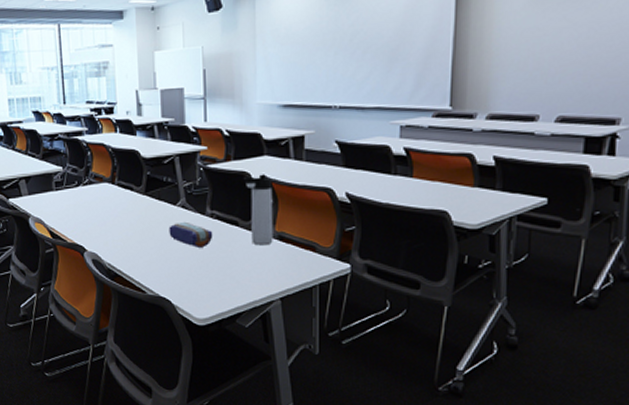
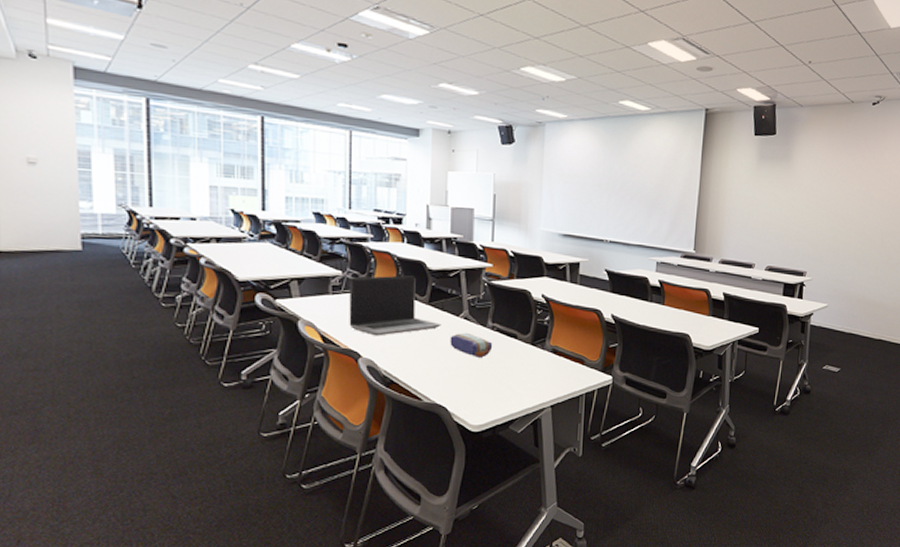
laptop computer: none [70,166,159,230] -> present [349,275,441,336]
thermos bottle: present [244,174,273,246] -> none [525,293,550,358]

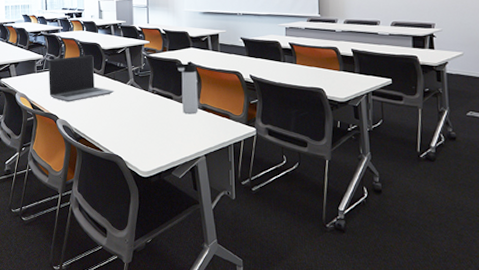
pencil case: present [450,332,493,358] -> none [121,96,154,116]
thermos bottle: none [525,293,550,358] -> present [176,61,198,114]

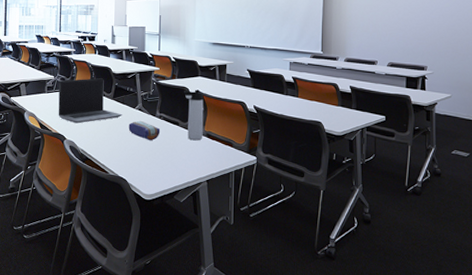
pencil case: none [121,96,154,116] -> present [128,120,161,140]

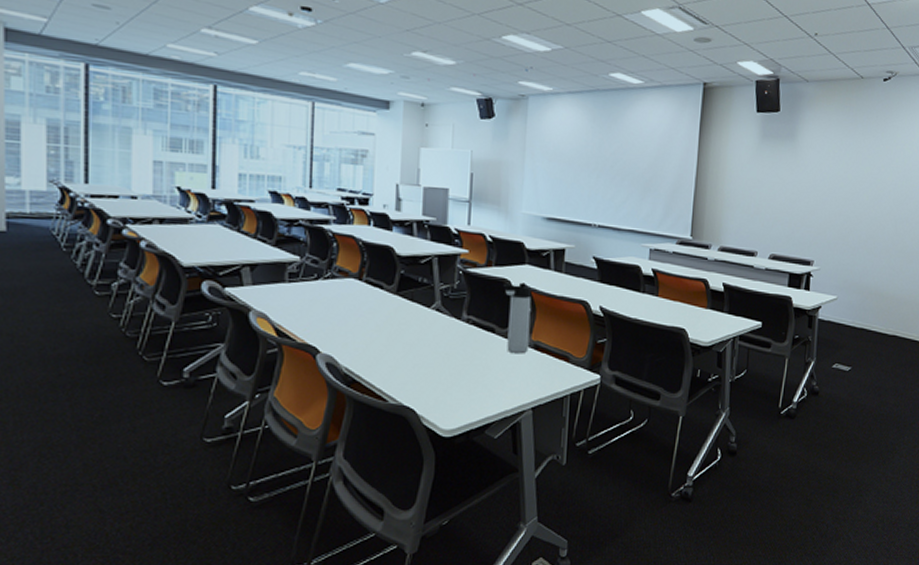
laptop computer: present [58,78,122,124] -> none [307,262,411,330]
pencil case: present [128,120,161,140] -> none [419,325,468,354]

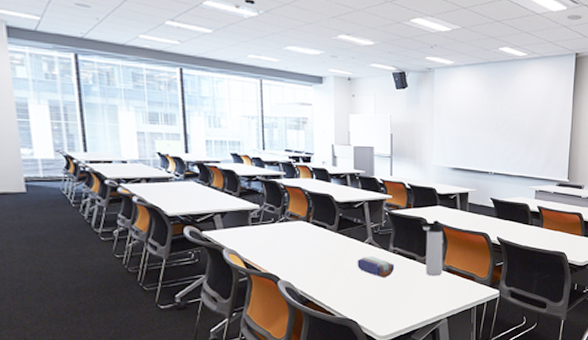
pencil case: none [419,325,468,354] -> present [357,256,395,277]

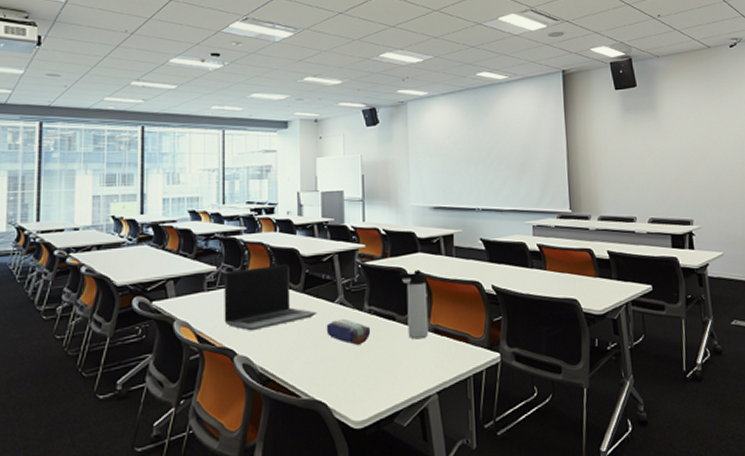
laptop computer: none [267,207,349,261] -> present [224,264,317,331]

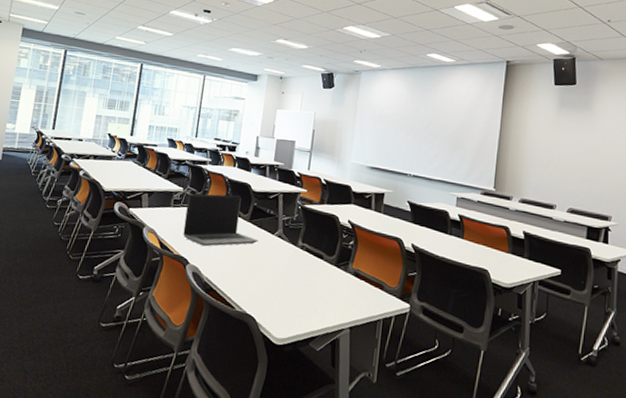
pencil case: present [326,318,371,345] -> none [263,249,301,274]
thermos bottle: present [400,270,429,340] -> none [332,218,355,280]

